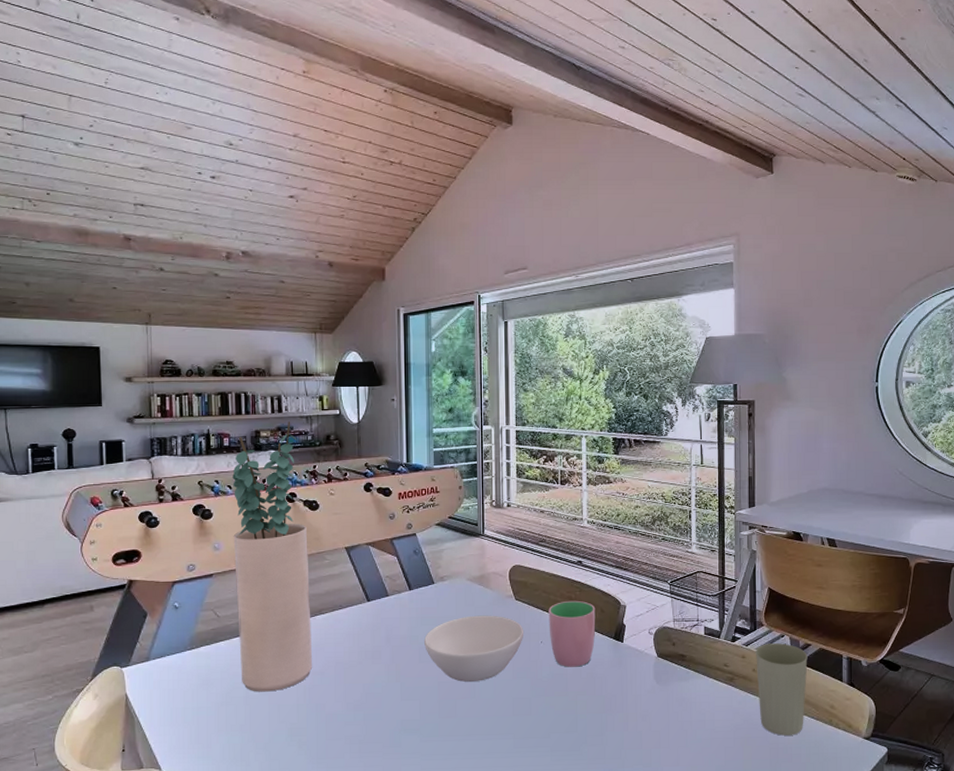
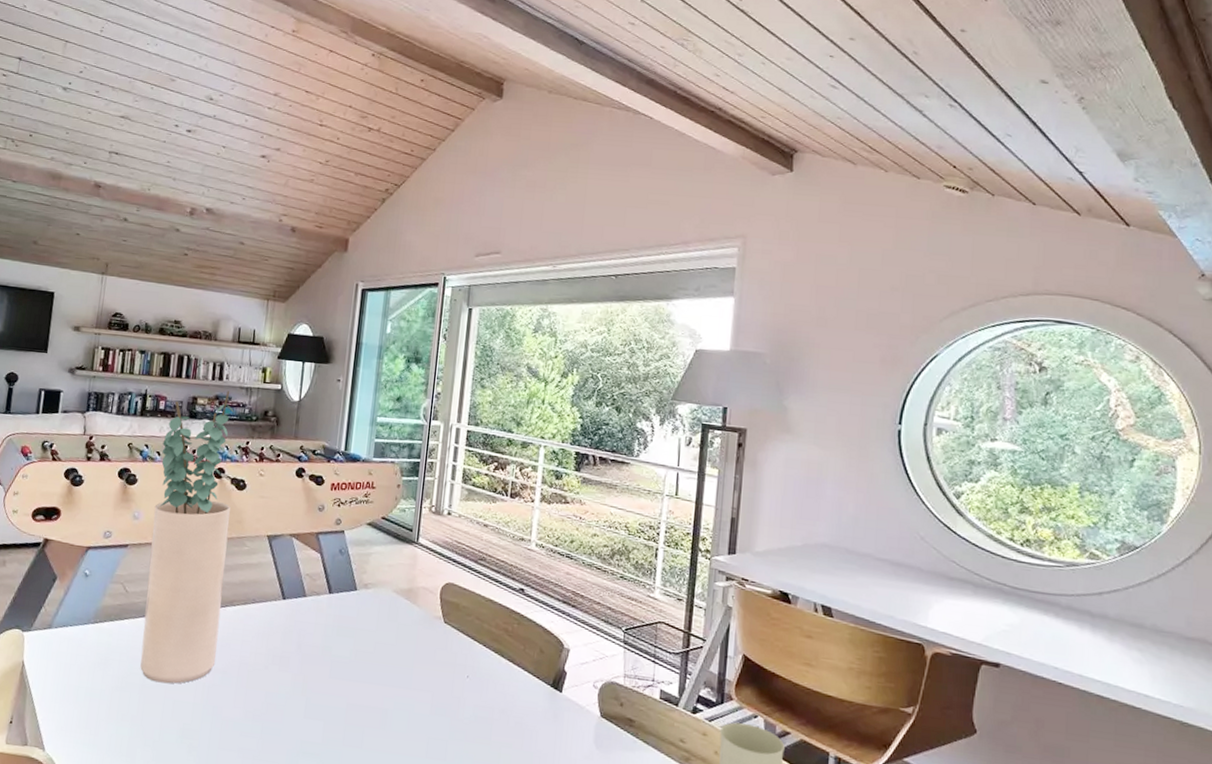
soup bowl: present [424,615,524,682] -> none [337,633,450,711]
cup: present [548,600,596,667] -> none [477,633,534,713]

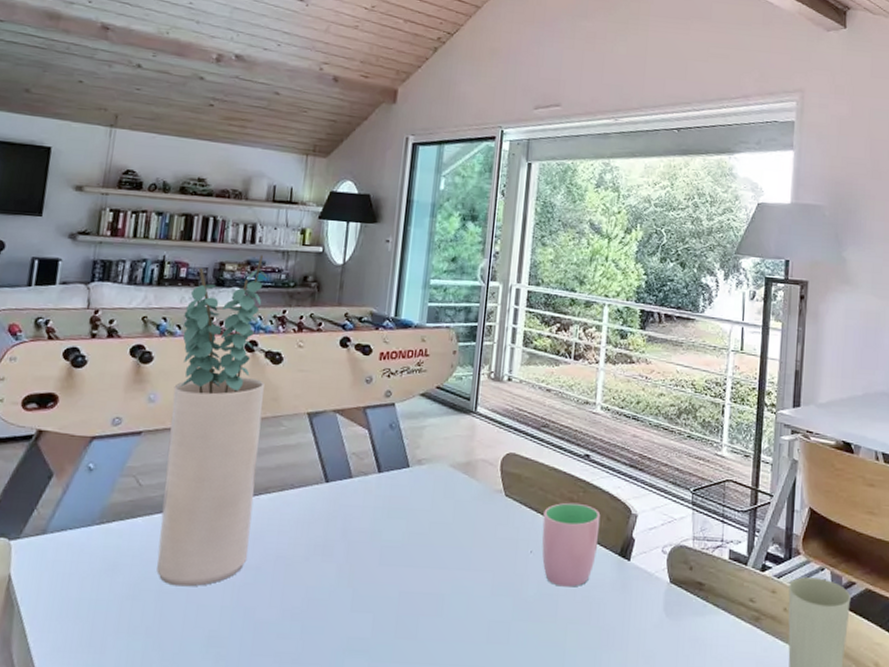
cup: none [477,633,534,713] -> present [541,502,601,587]

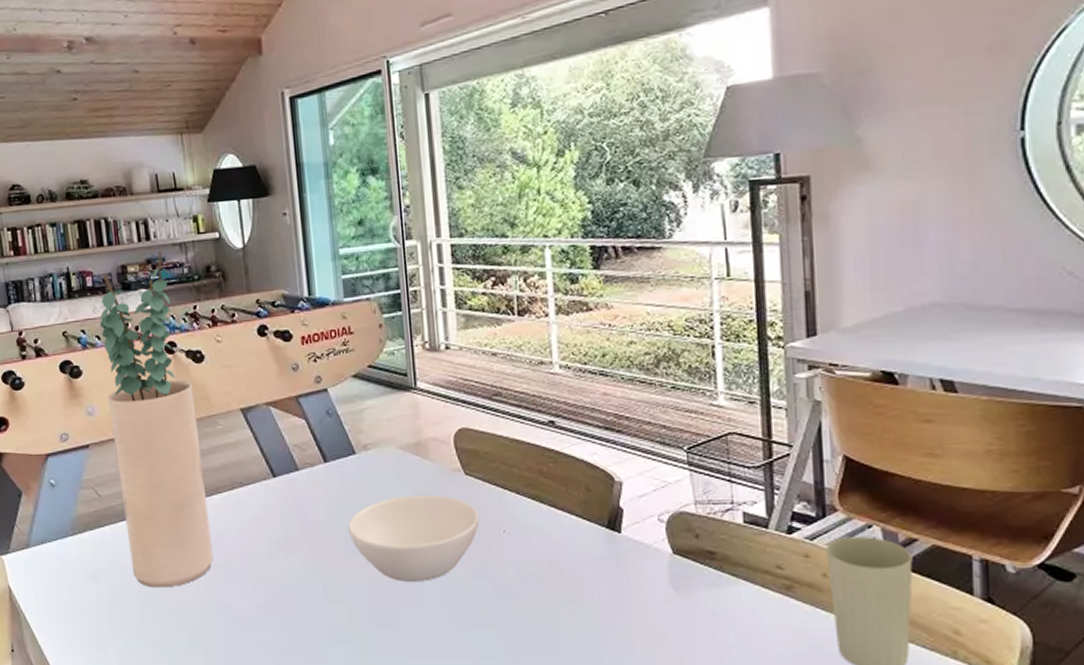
soup bowl: none [388,511,512,595] -> present [348,495,480,581]
cup: present [541,502,601,587] -> none [511,475,580,566]

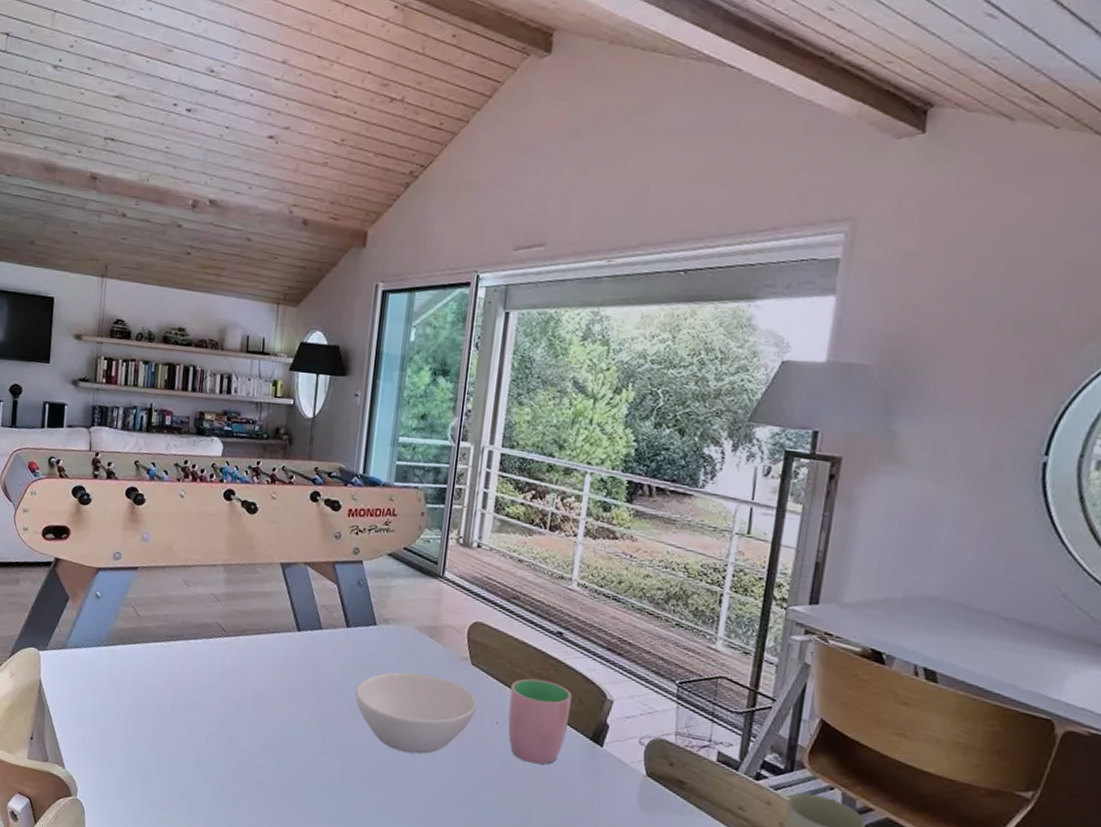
vase: present [100,251,214,588] -> none [154,405,243,711]
cup: none [511,475,580,566] -> present [508,678,573,765]

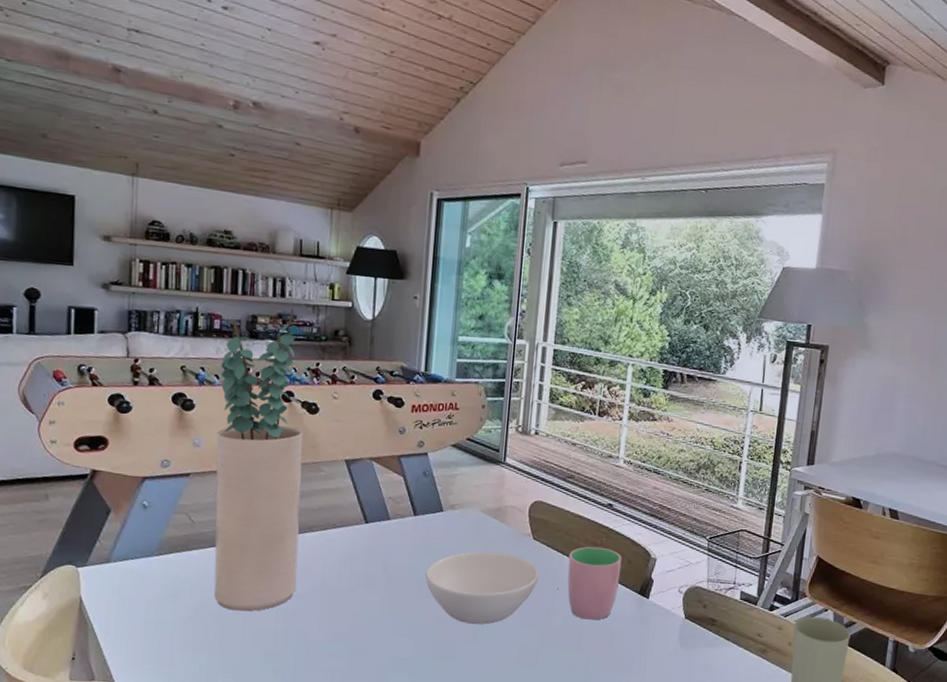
vase: none [154,405,243,711] -> present [214,308,304,612]

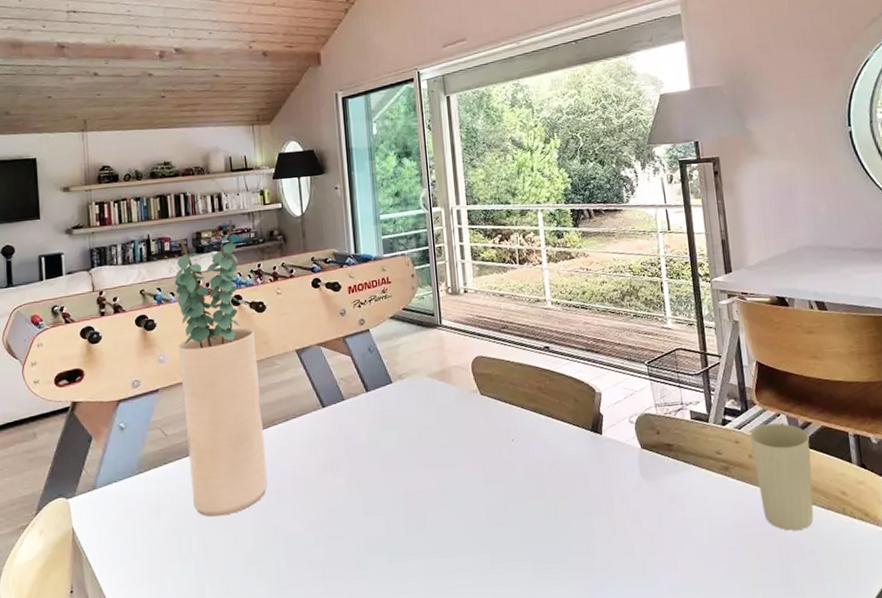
soup bowl: present [425,551,540,625] -> none [385,413,493,491]
cup: present [567,546,622,620] -> none [517,390,571,467]

